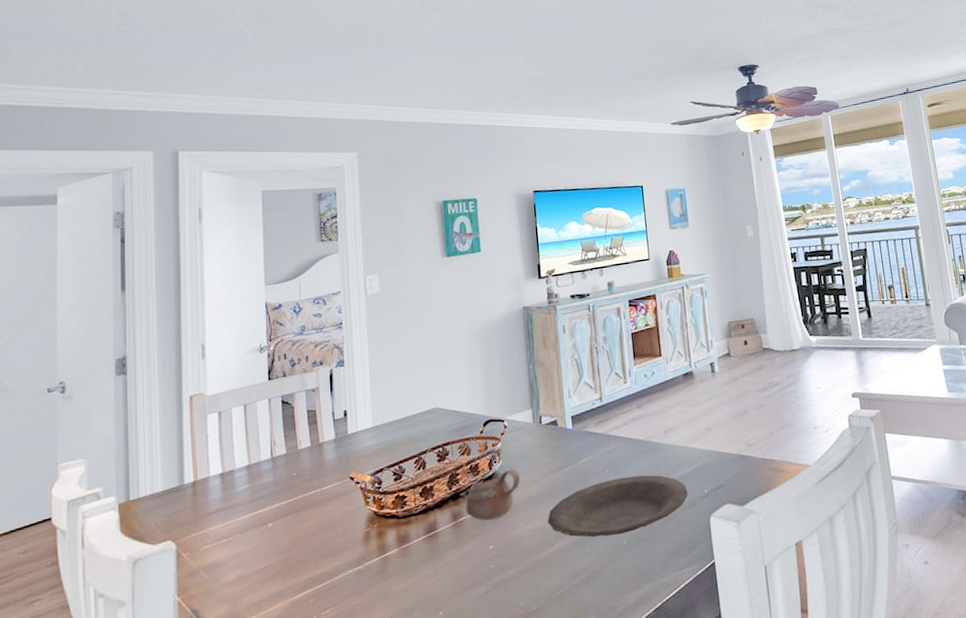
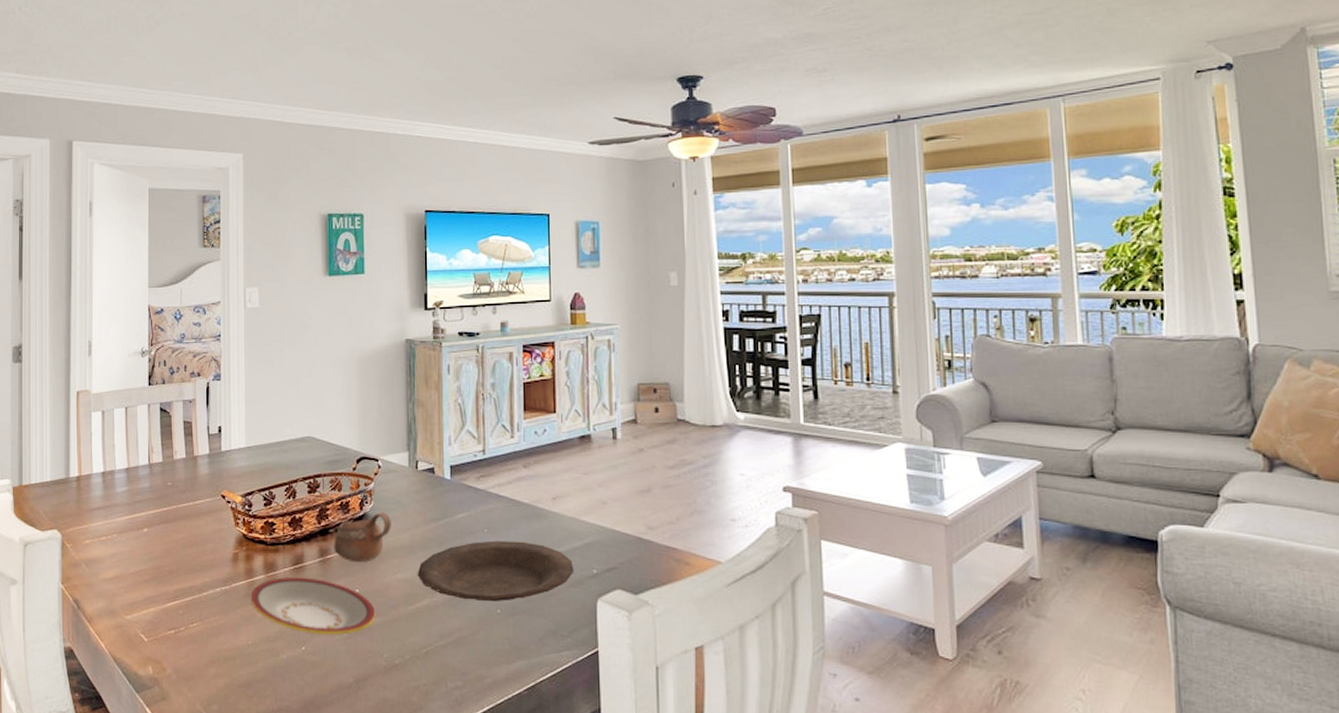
plate: none [384,542,511,598] -> present [250,577,376,636]

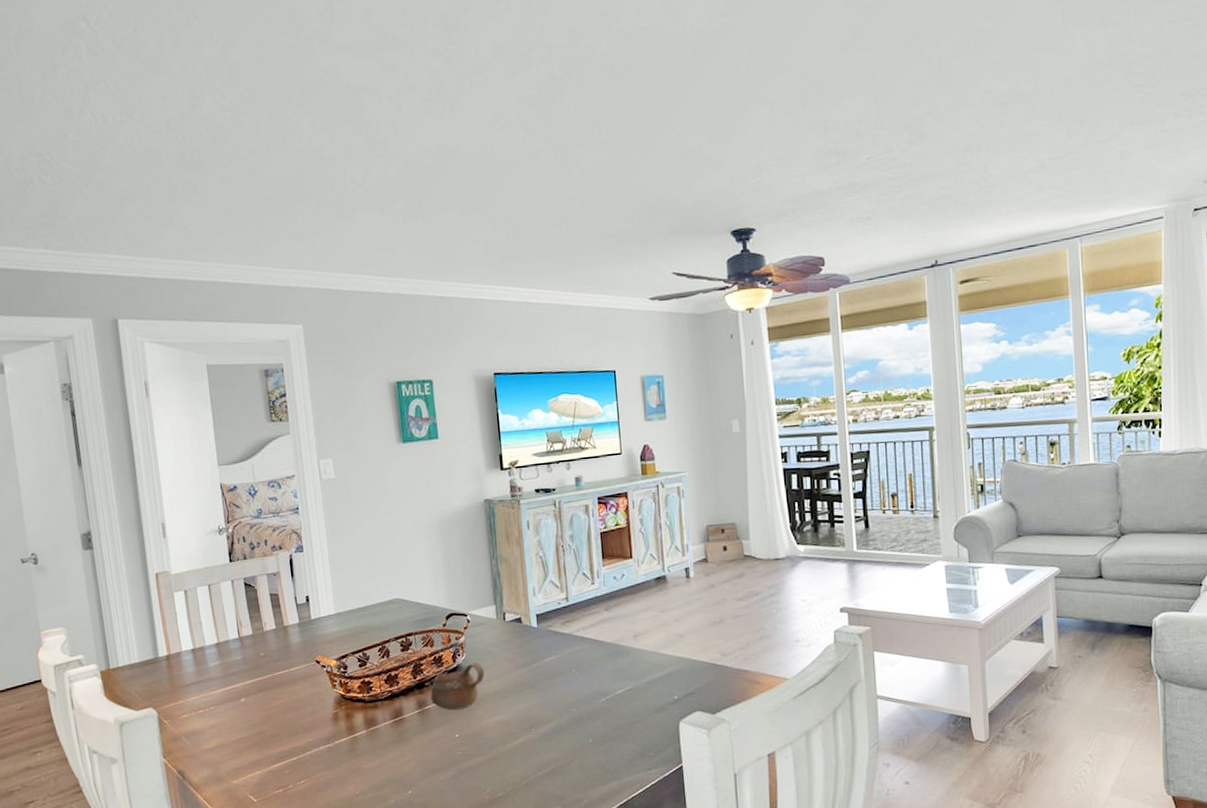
plate: present [250,577,376,636] -> none [354,728,476,779]
plate: present [417,540,574,601] -> none [512,677,657,734]

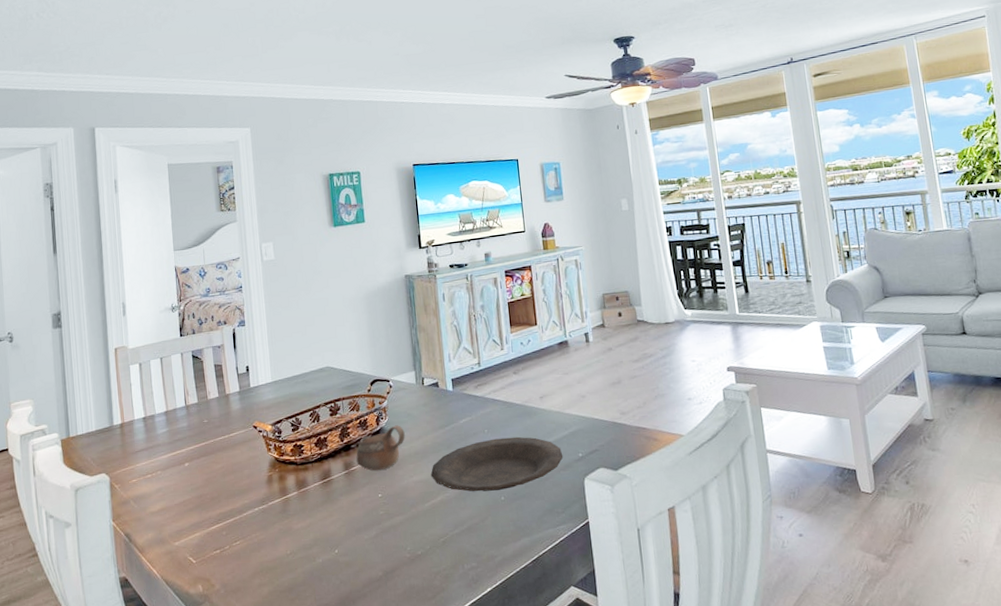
plate: none [512,677,657,734] -> present [430,436,564,492]

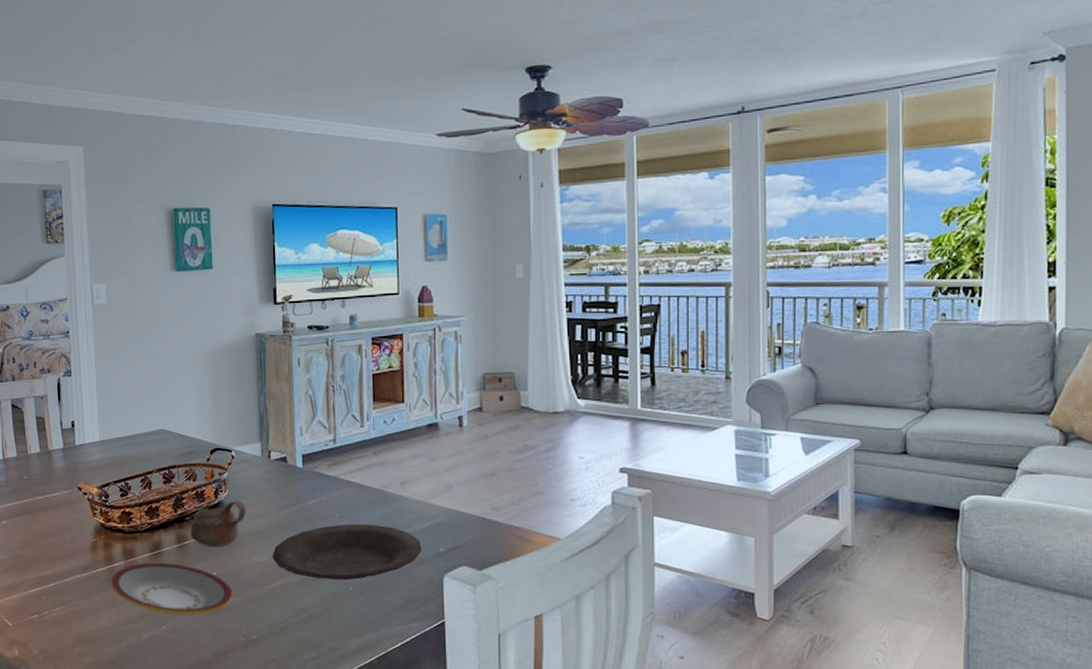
plate: none [286,489,398,538] -> present [111,562,233,615]

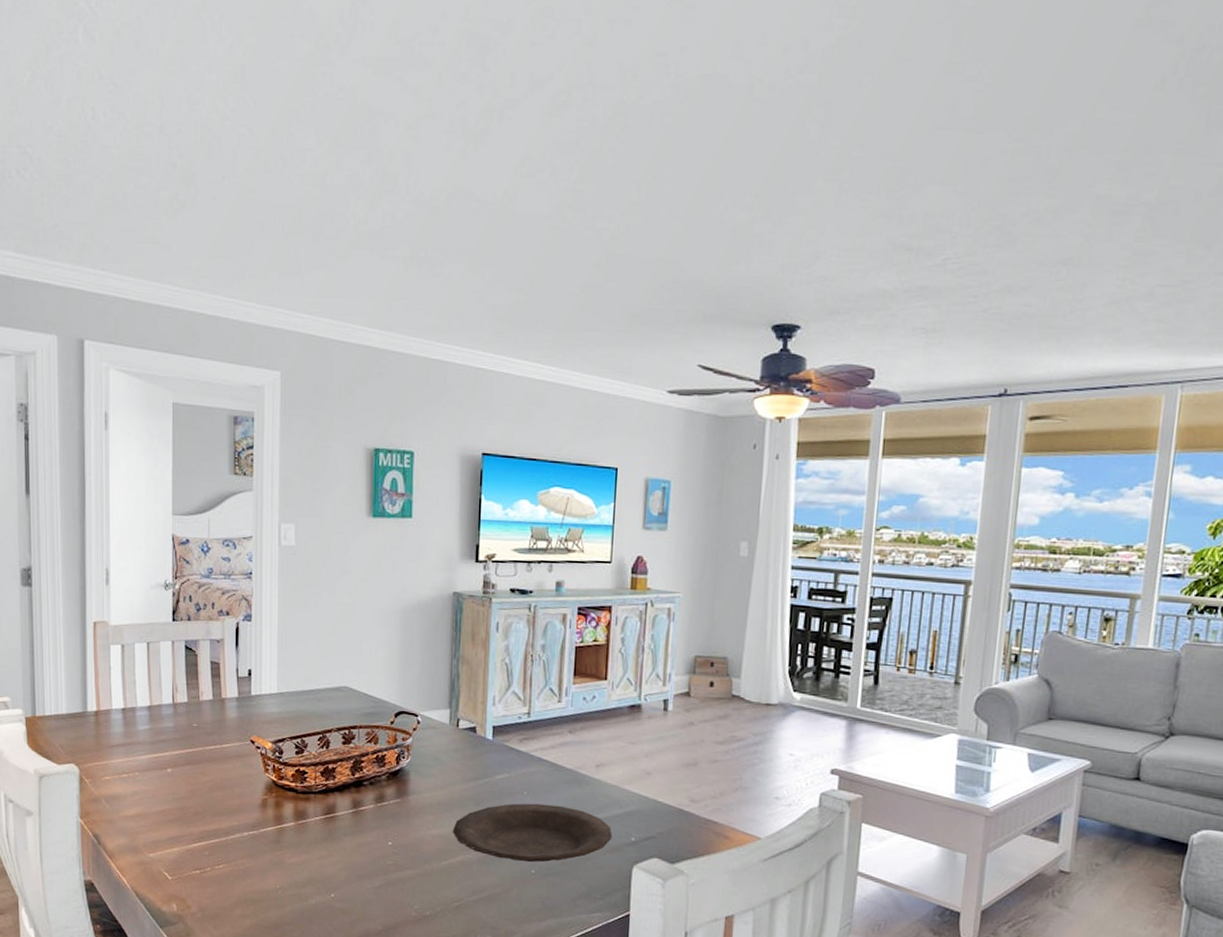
plate: present [111,562,233,615] -> none [279,826,408,885]
cup: present [190,500,246,548] -> none [367,768,428,816]

